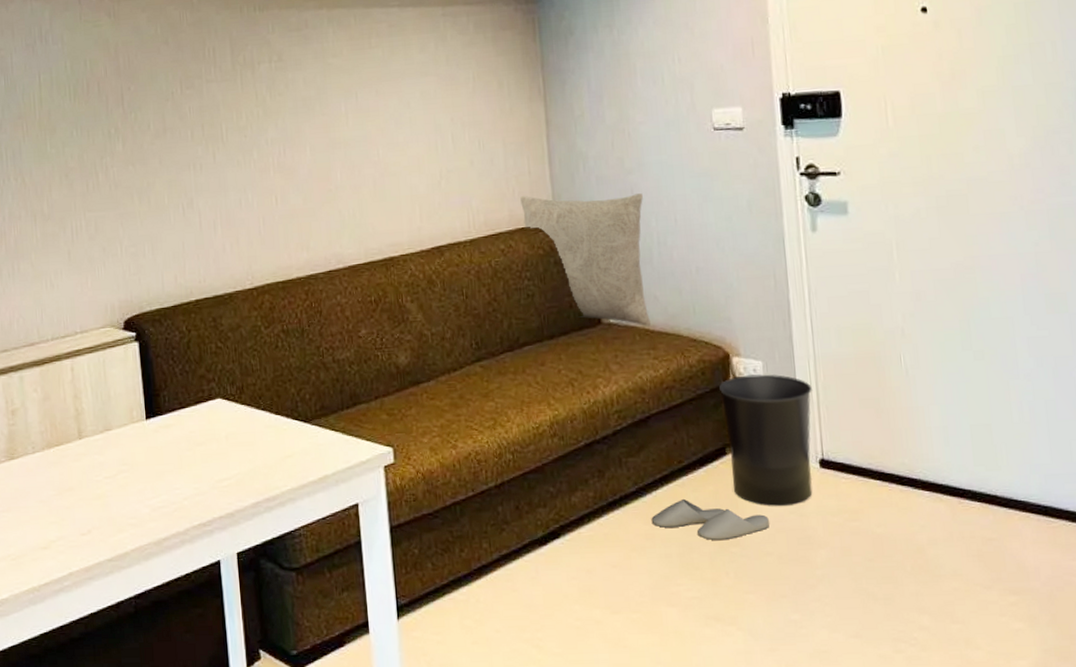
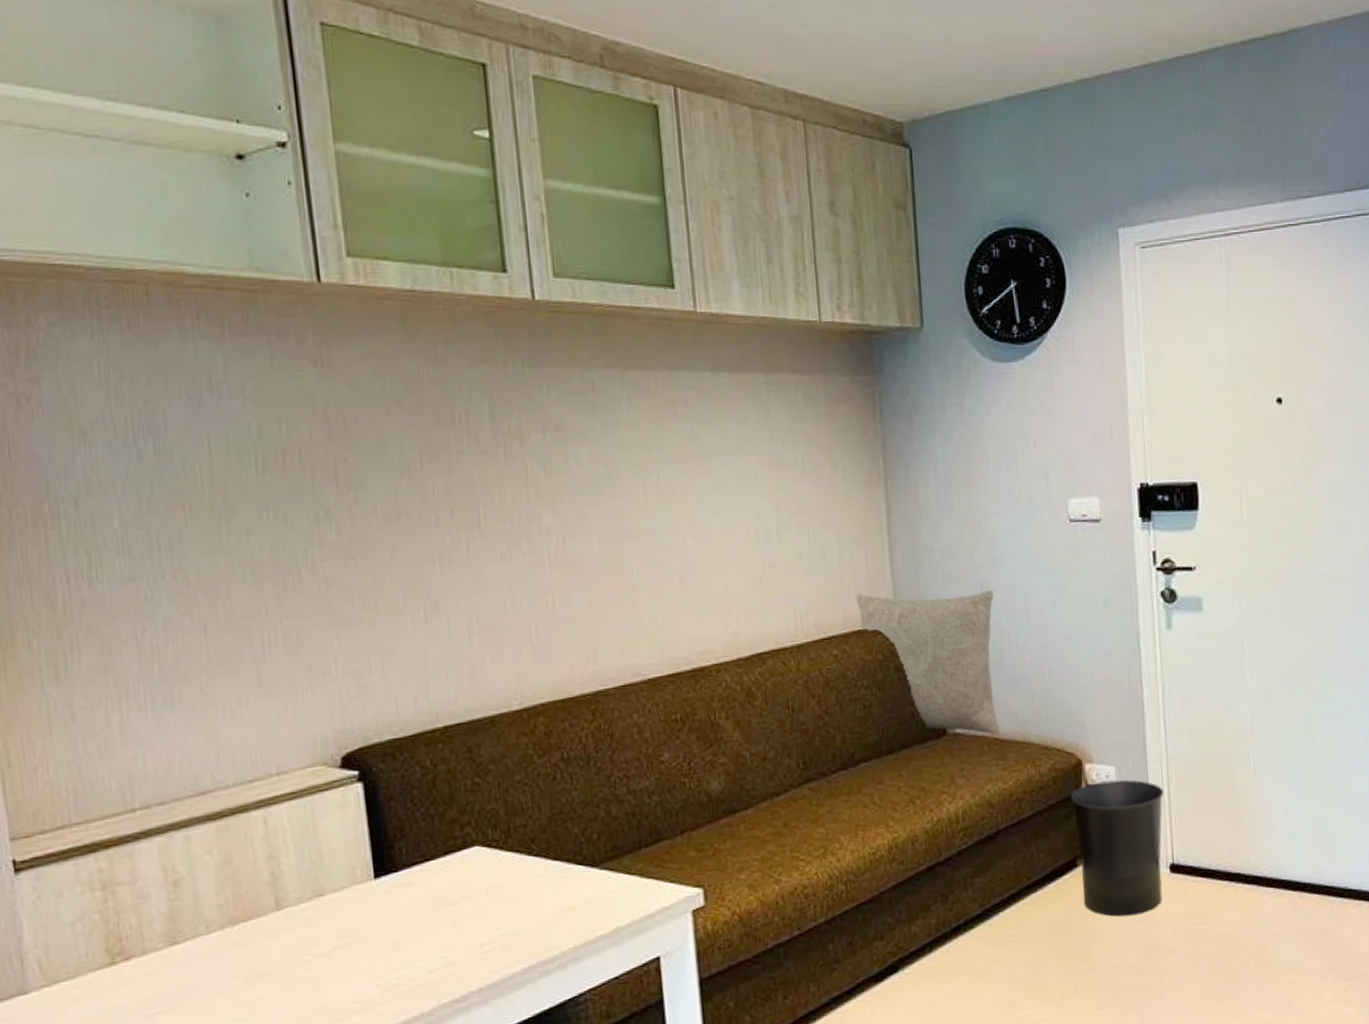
slippers: present [651,498,769,541] -> none [998,916,1119,958]

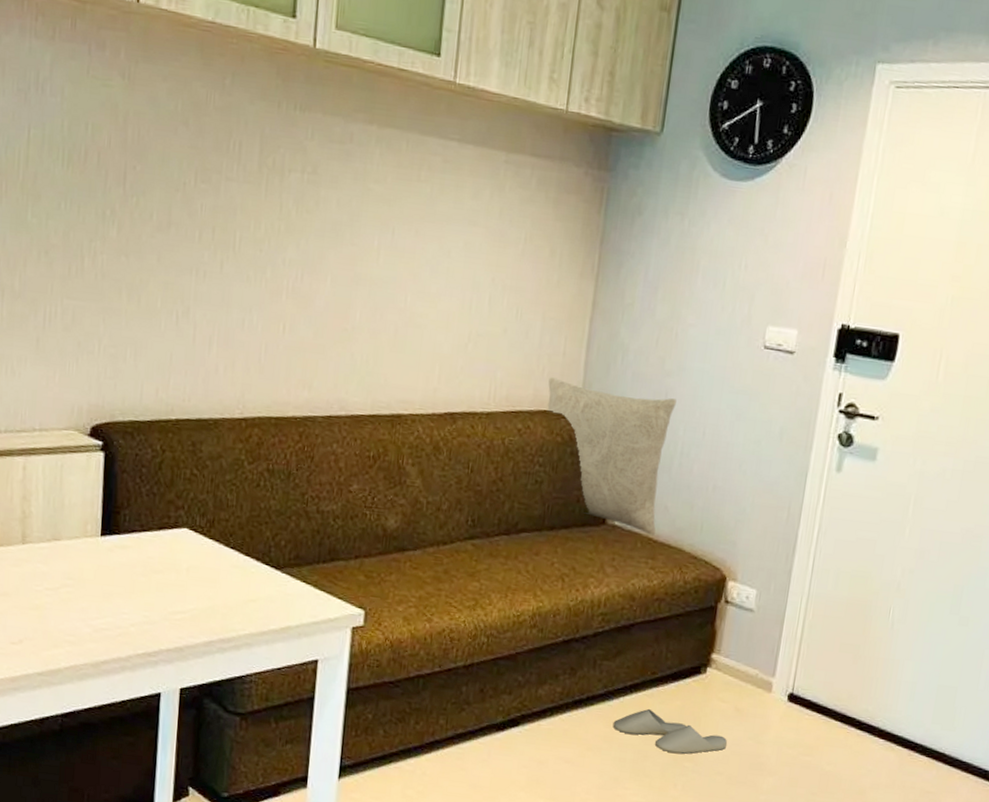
slippers: none [998,916,1119,958] -> present [613,708,727,754]
waste bin: present [1070,779,1164,916] -> none [700,600,799,731]

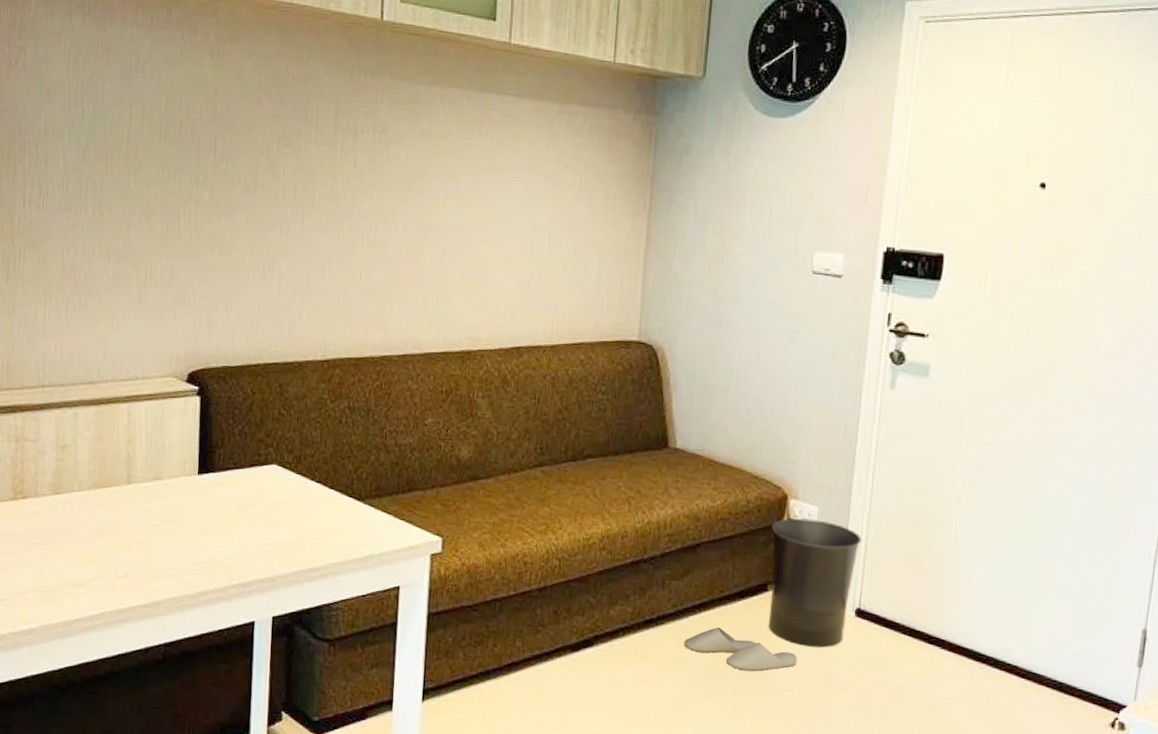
pillow: present [547,377,677,535] -> none [607,310,730,457]
waste bin: none [700,600,799,731] -> present [769,518,862,647]

